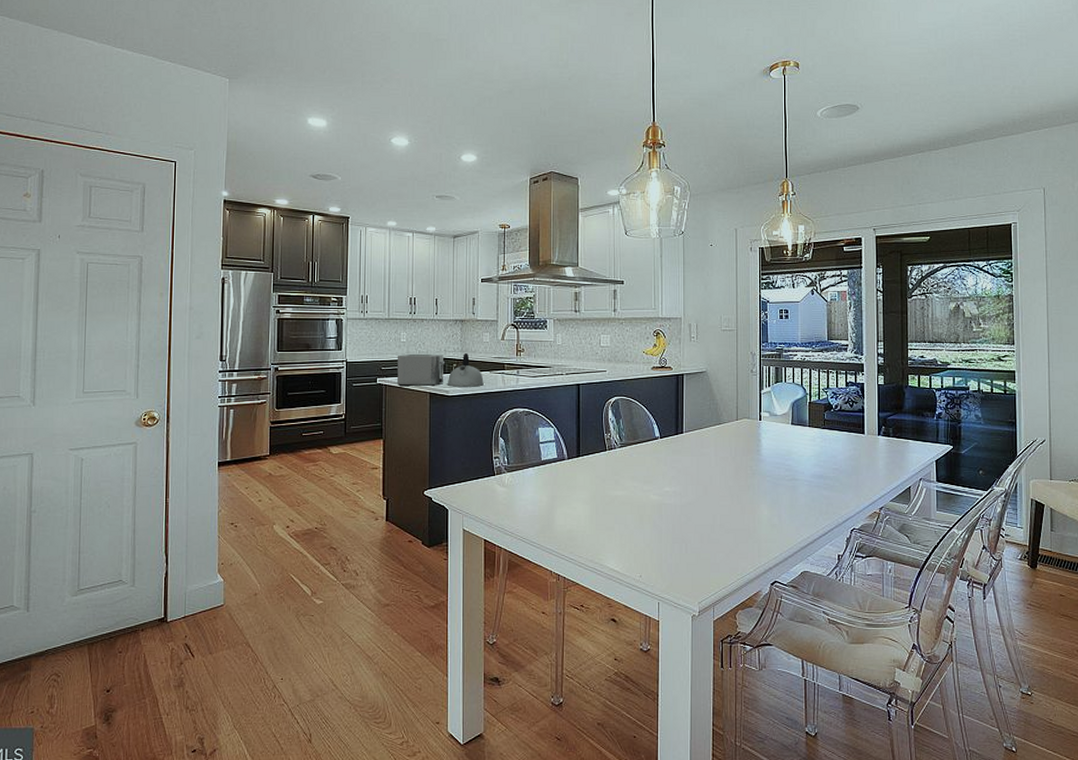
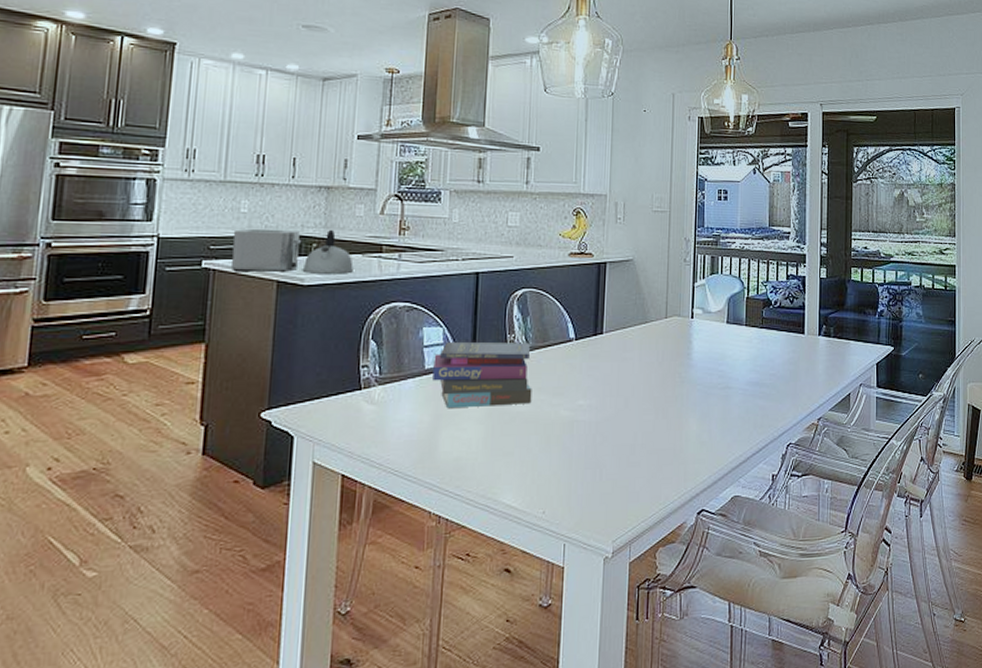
books: none [548,439,627,492] -> present [432,341,532,409]

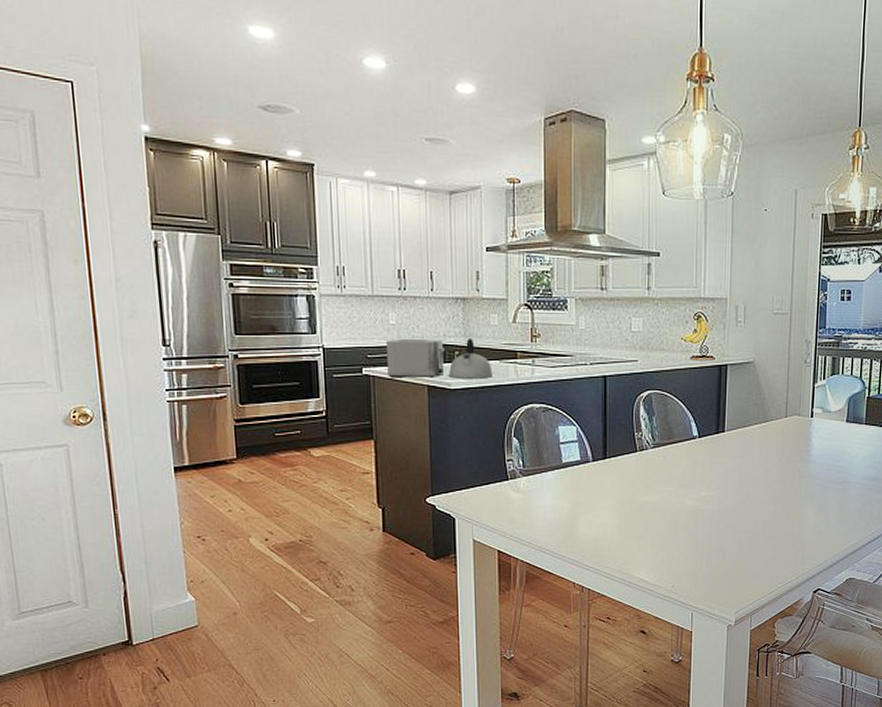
books: present [432,341,532,409] -> none [570,438,660,498]

